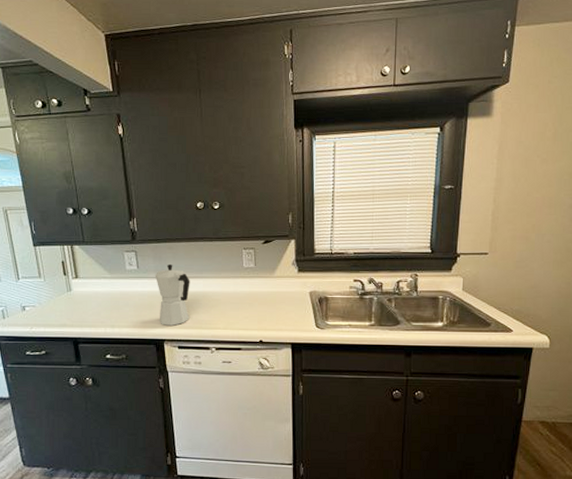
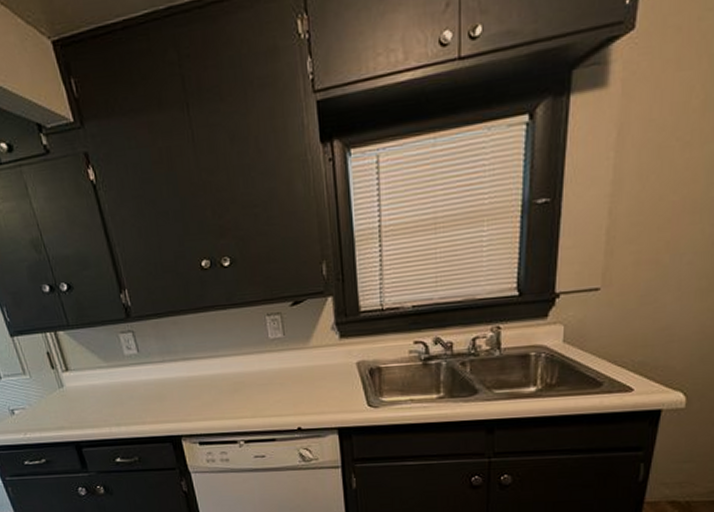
moka pot: present [155,263,190,326] -> none [160,342,209,419]

